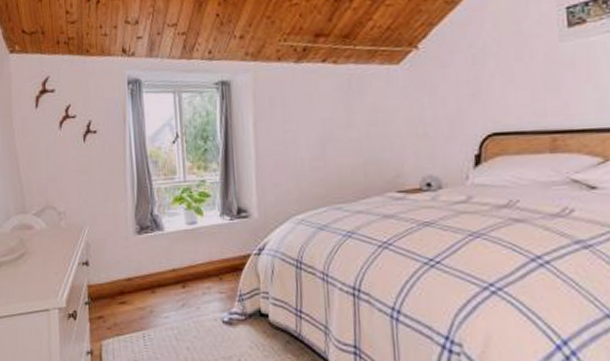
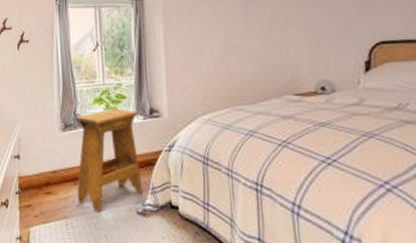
stool: none [152,208,230,323] -> present [75,108,144,213]

